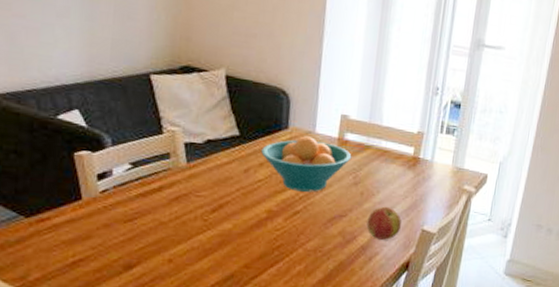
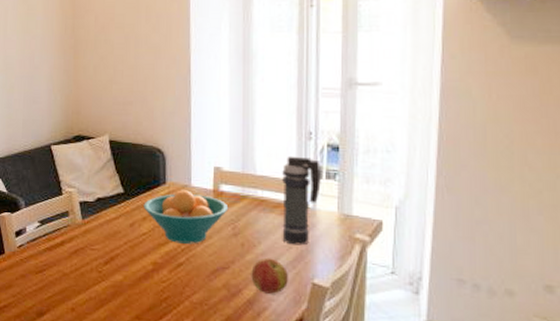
smoke grenade: none [400,109,443,195] -> present [282,156,321,246]

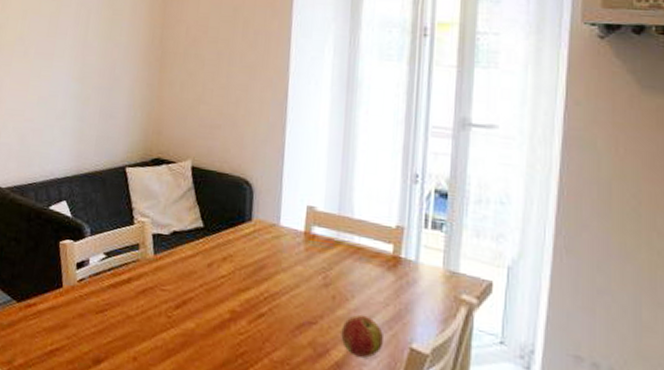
fruit bowl: present [143,190,229,244] -> none [224,229,321,293]
smoke grenade: present [282,156,321,246] -> none [379,199,426,304]

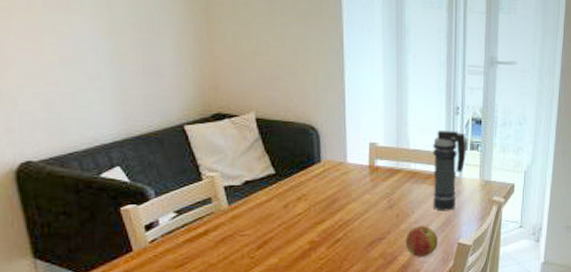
smoke grenade: none [379,199,426,304] -> present [433,130,466,211]

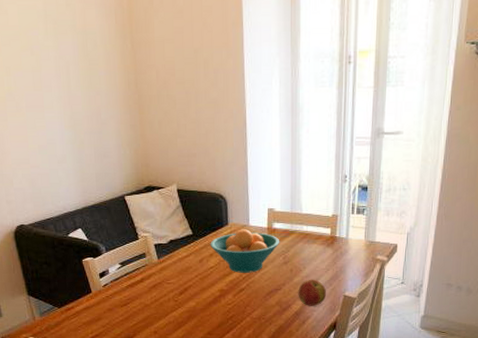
fruit bowl: none [298,167,384,220] -> present [210,229,280,273]
smoke grenade: present [433,130,466,211] -> none [322,196,353,268]

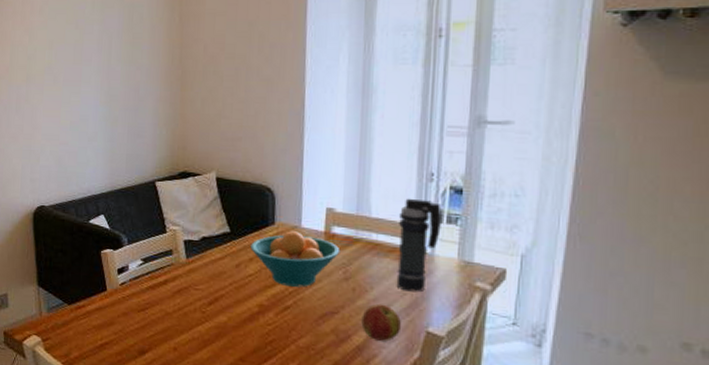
smoke grenade: none [322,196,353,268] -> present [396,198,442,292]

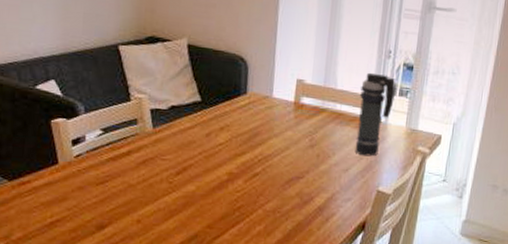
fruit bowl: present [250,231,341,287] -> none [222,101,308,155]
apple: present [361,303,401,341] -> none [323,167,357,201]

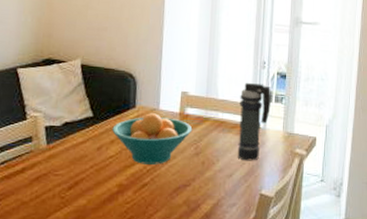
fruit bowl: none [222,101,308,155] -> present [112,113,193,165]

